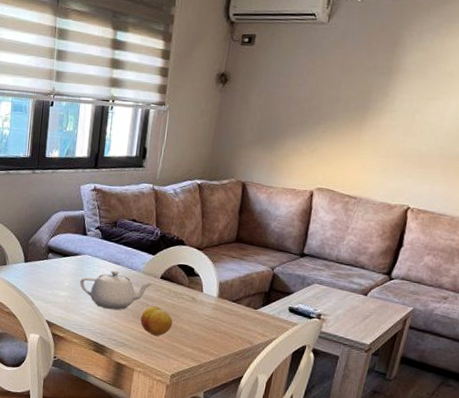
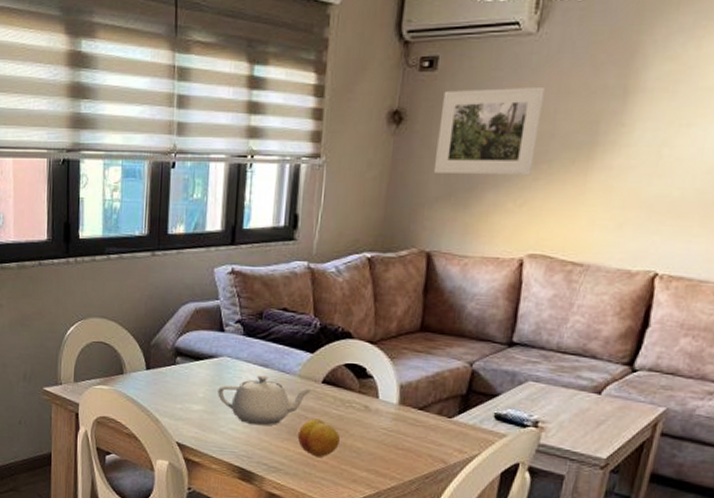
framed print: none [249,61,333,129] -> present [433,86,546,176]

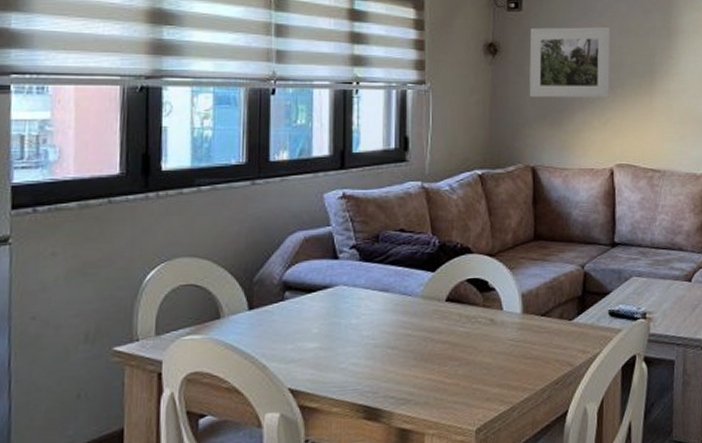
teapot: present [218,375,313,426] -> none [335,300,437,356]
fruit: present [297,418,340,458] -> none [425,339,469,380]

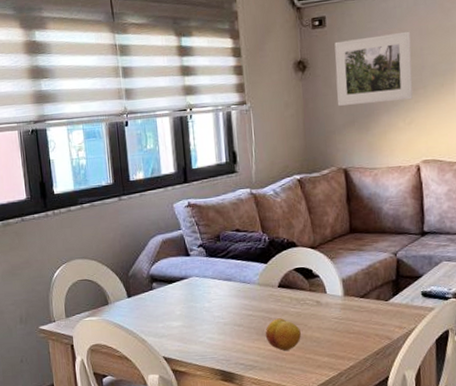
fruit: none [425,339,469,380] -> present [265,318,301,351]

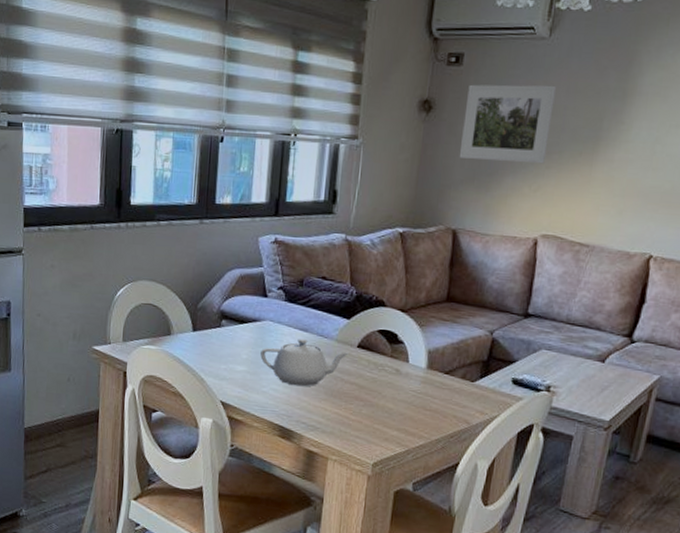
teapot: none [192,288,271,332] -> present [260,339,349,387]
fruit: present [265,318,301,351] -> none [334,380,373,417]

